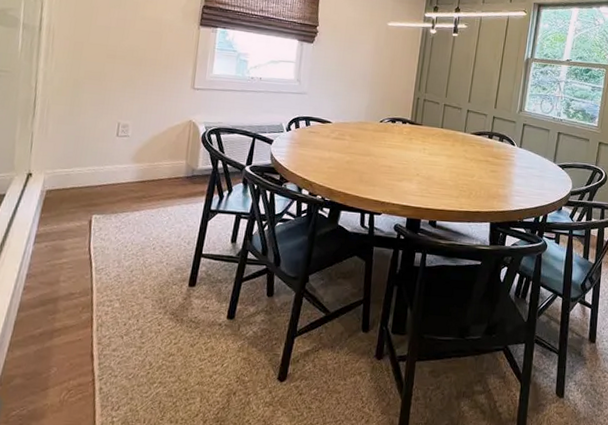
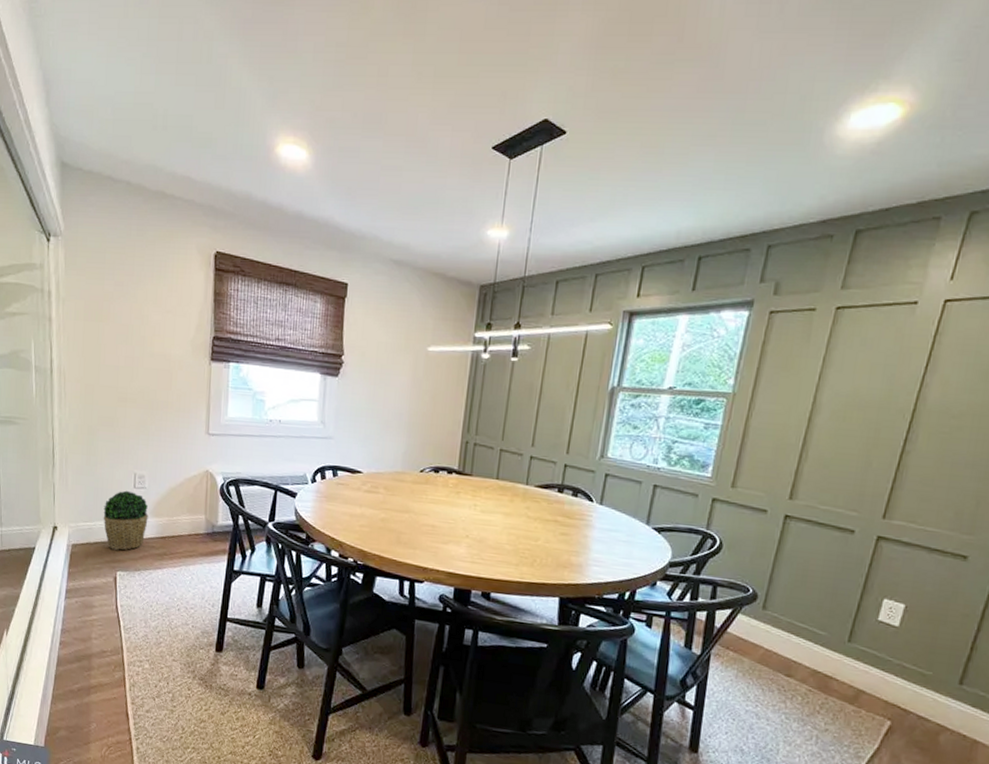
potted plant: none [82,138,130,195] -> present [103,490,148,551]

